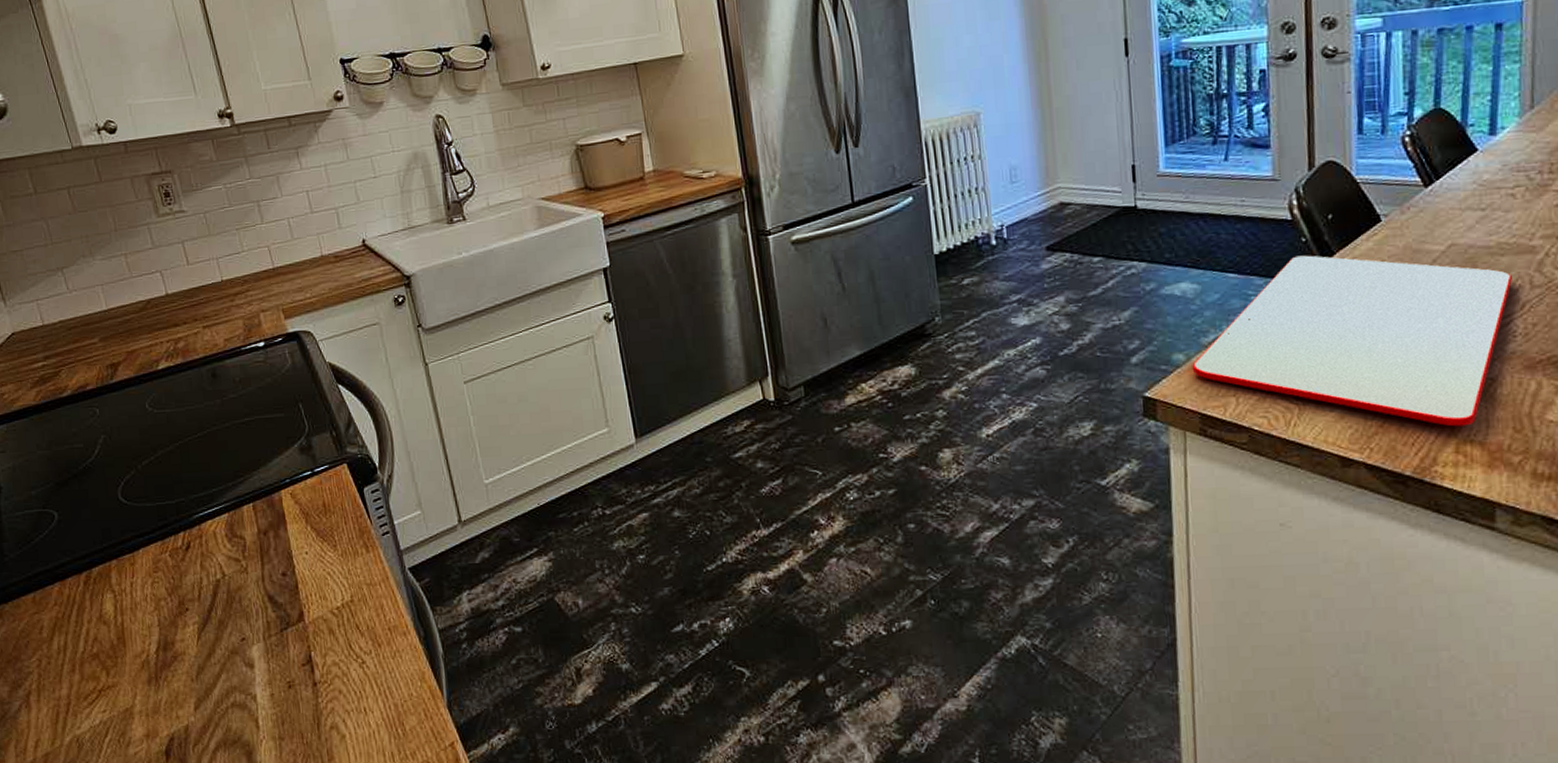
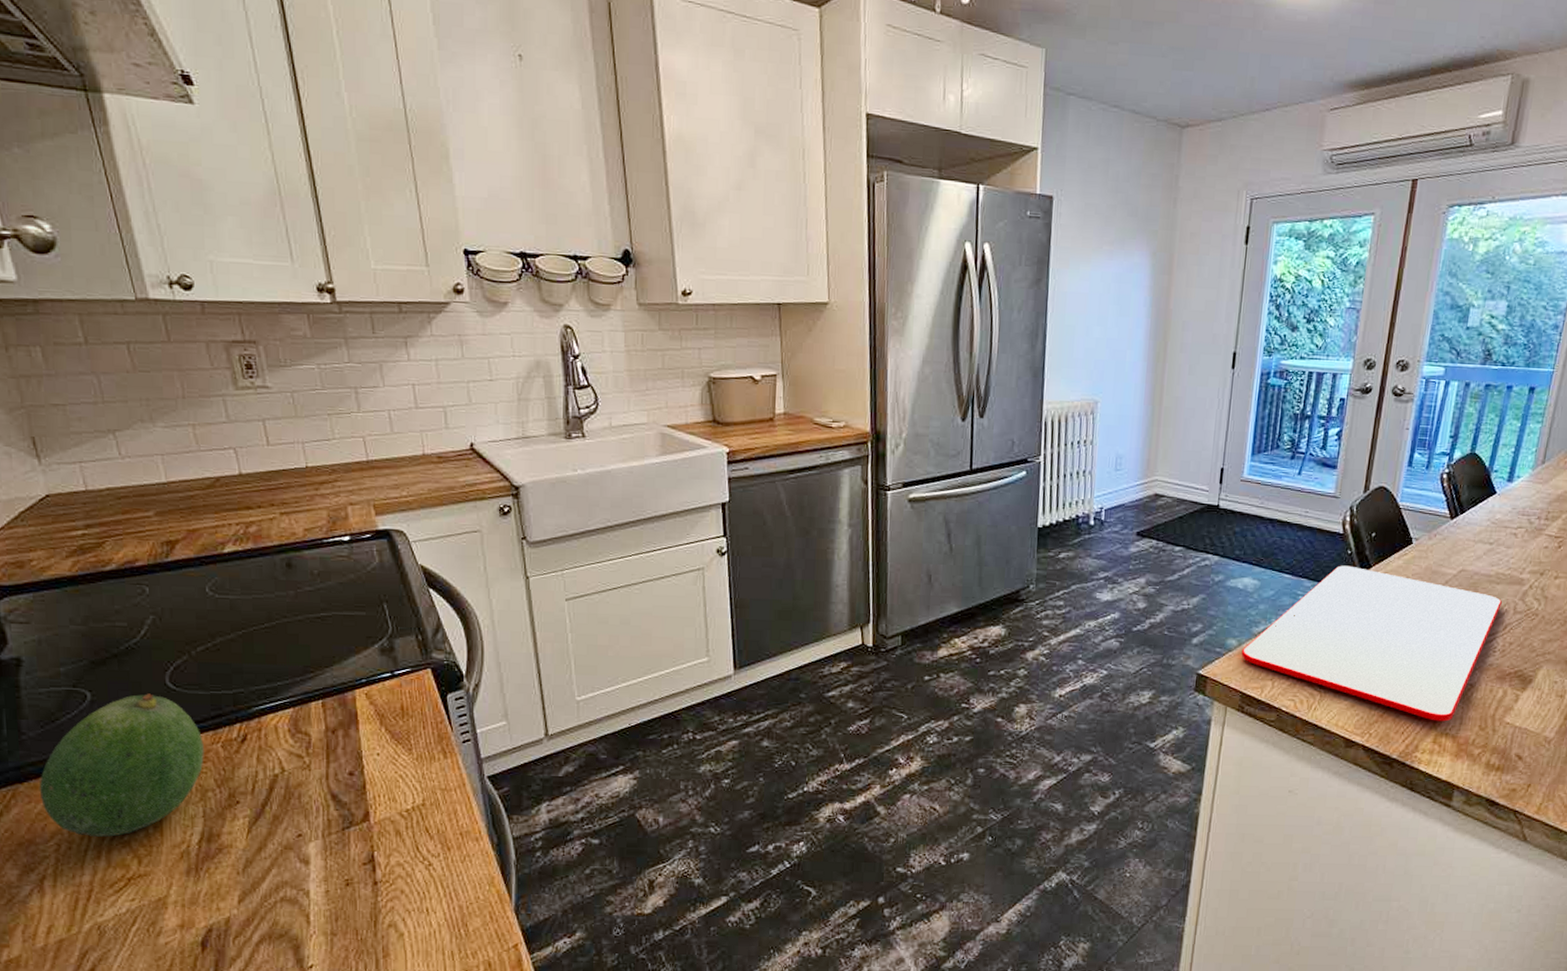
fruit: none [20,509,155,651] -> present [39,693,204,837]

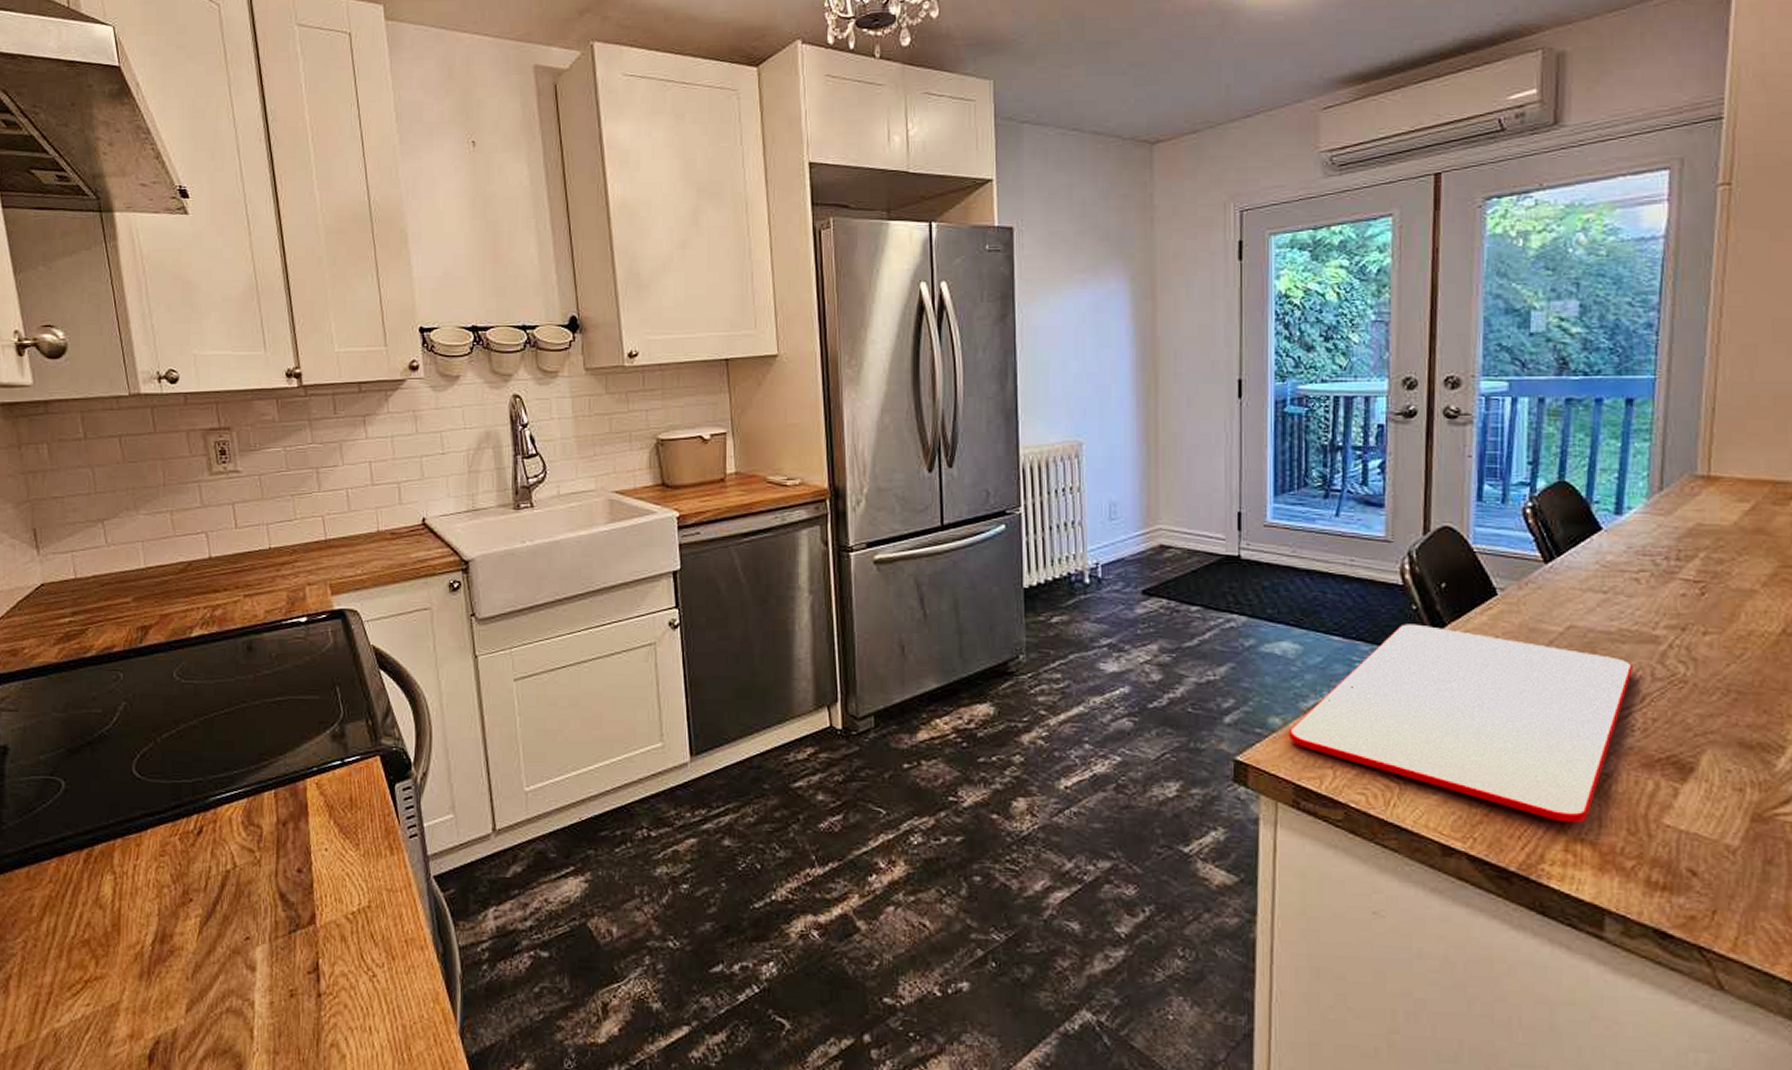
fruit: present [39,693,204,837] -> none [13,782,163,935]

